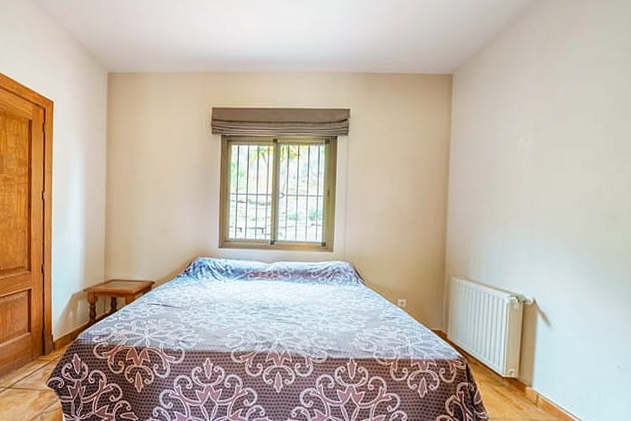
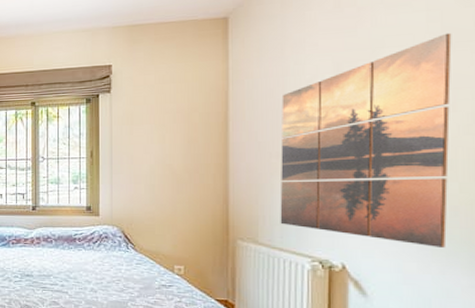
wall art: none [487,106,623,286] -> present [280,32,452,248]

